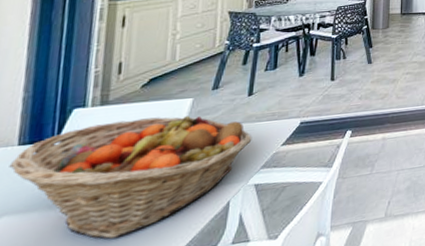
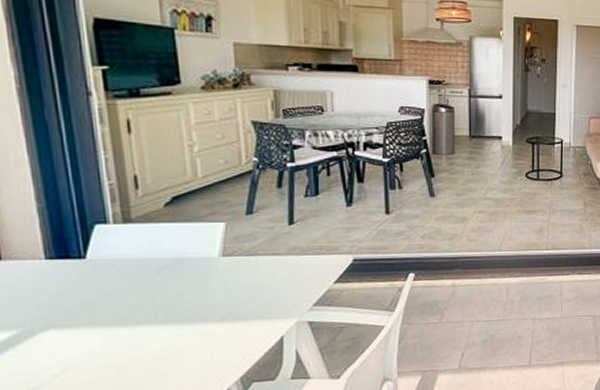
fruit basket: present [9,115,252,240] -> none [41,241,300,361]

